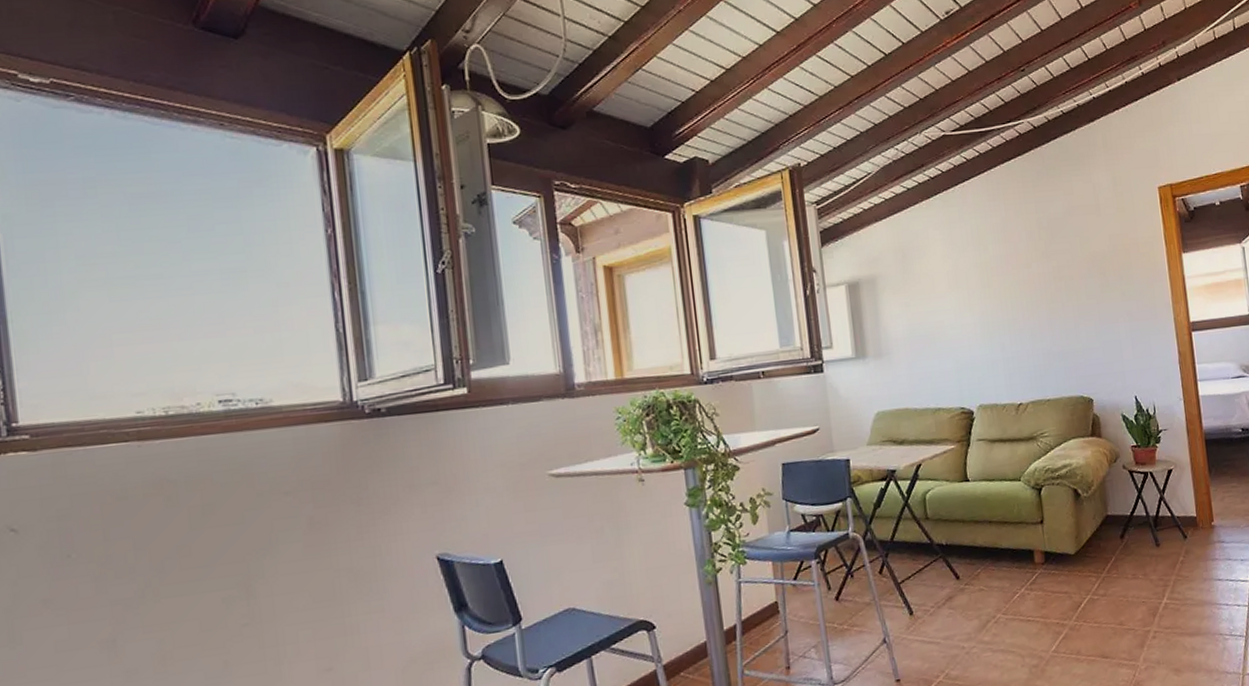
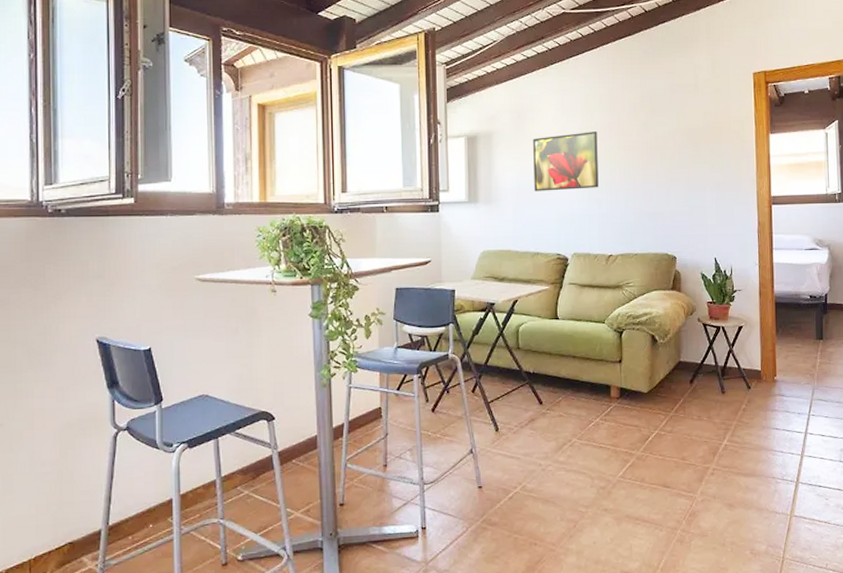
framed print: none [922,266,1000,340] -> present [533,132,599,191]

